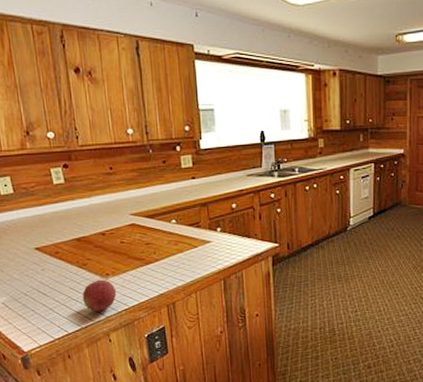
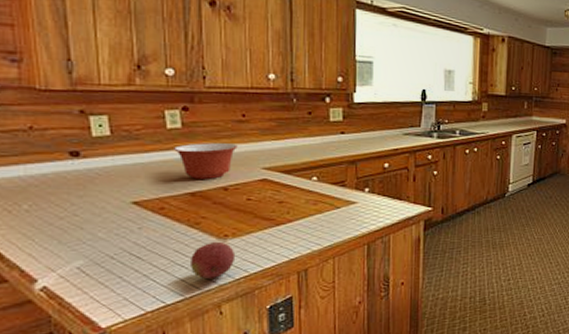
mixing bowl: none [60,194,109,226] -> present [174,143,238,179]

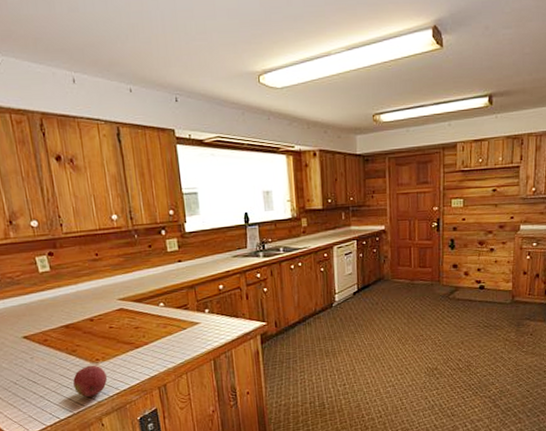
mixing bowl: present [174,143,238,179] -> none [47,280,96,313]

